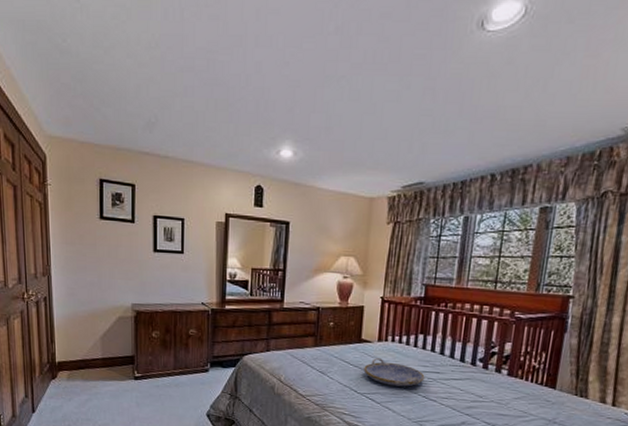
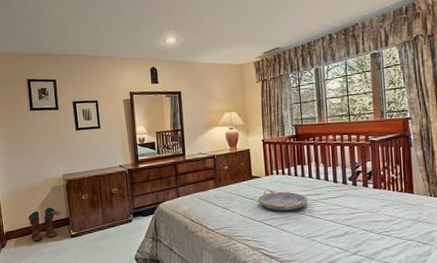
boots: none [85,340,126,379] -> present [27,207,62,243]

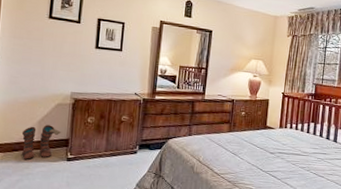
serving tray: present [258,189,308,211] -> none [268,142,315,166]

